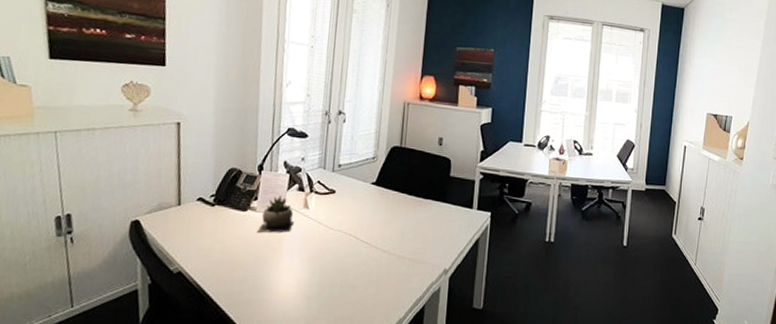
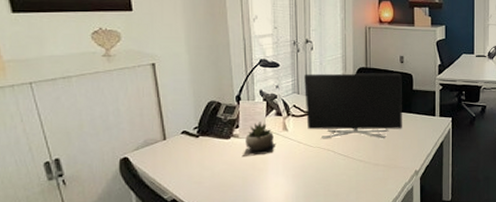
monitor: none [330,147,439,229] -> present [304,73,402,139]

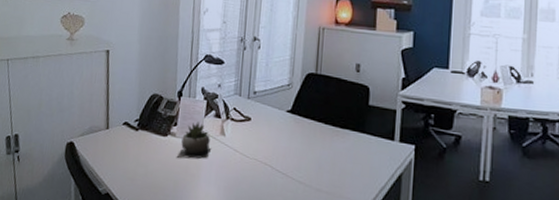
monitor: present [304,73,402,139] -> none [245,74,357,161]

